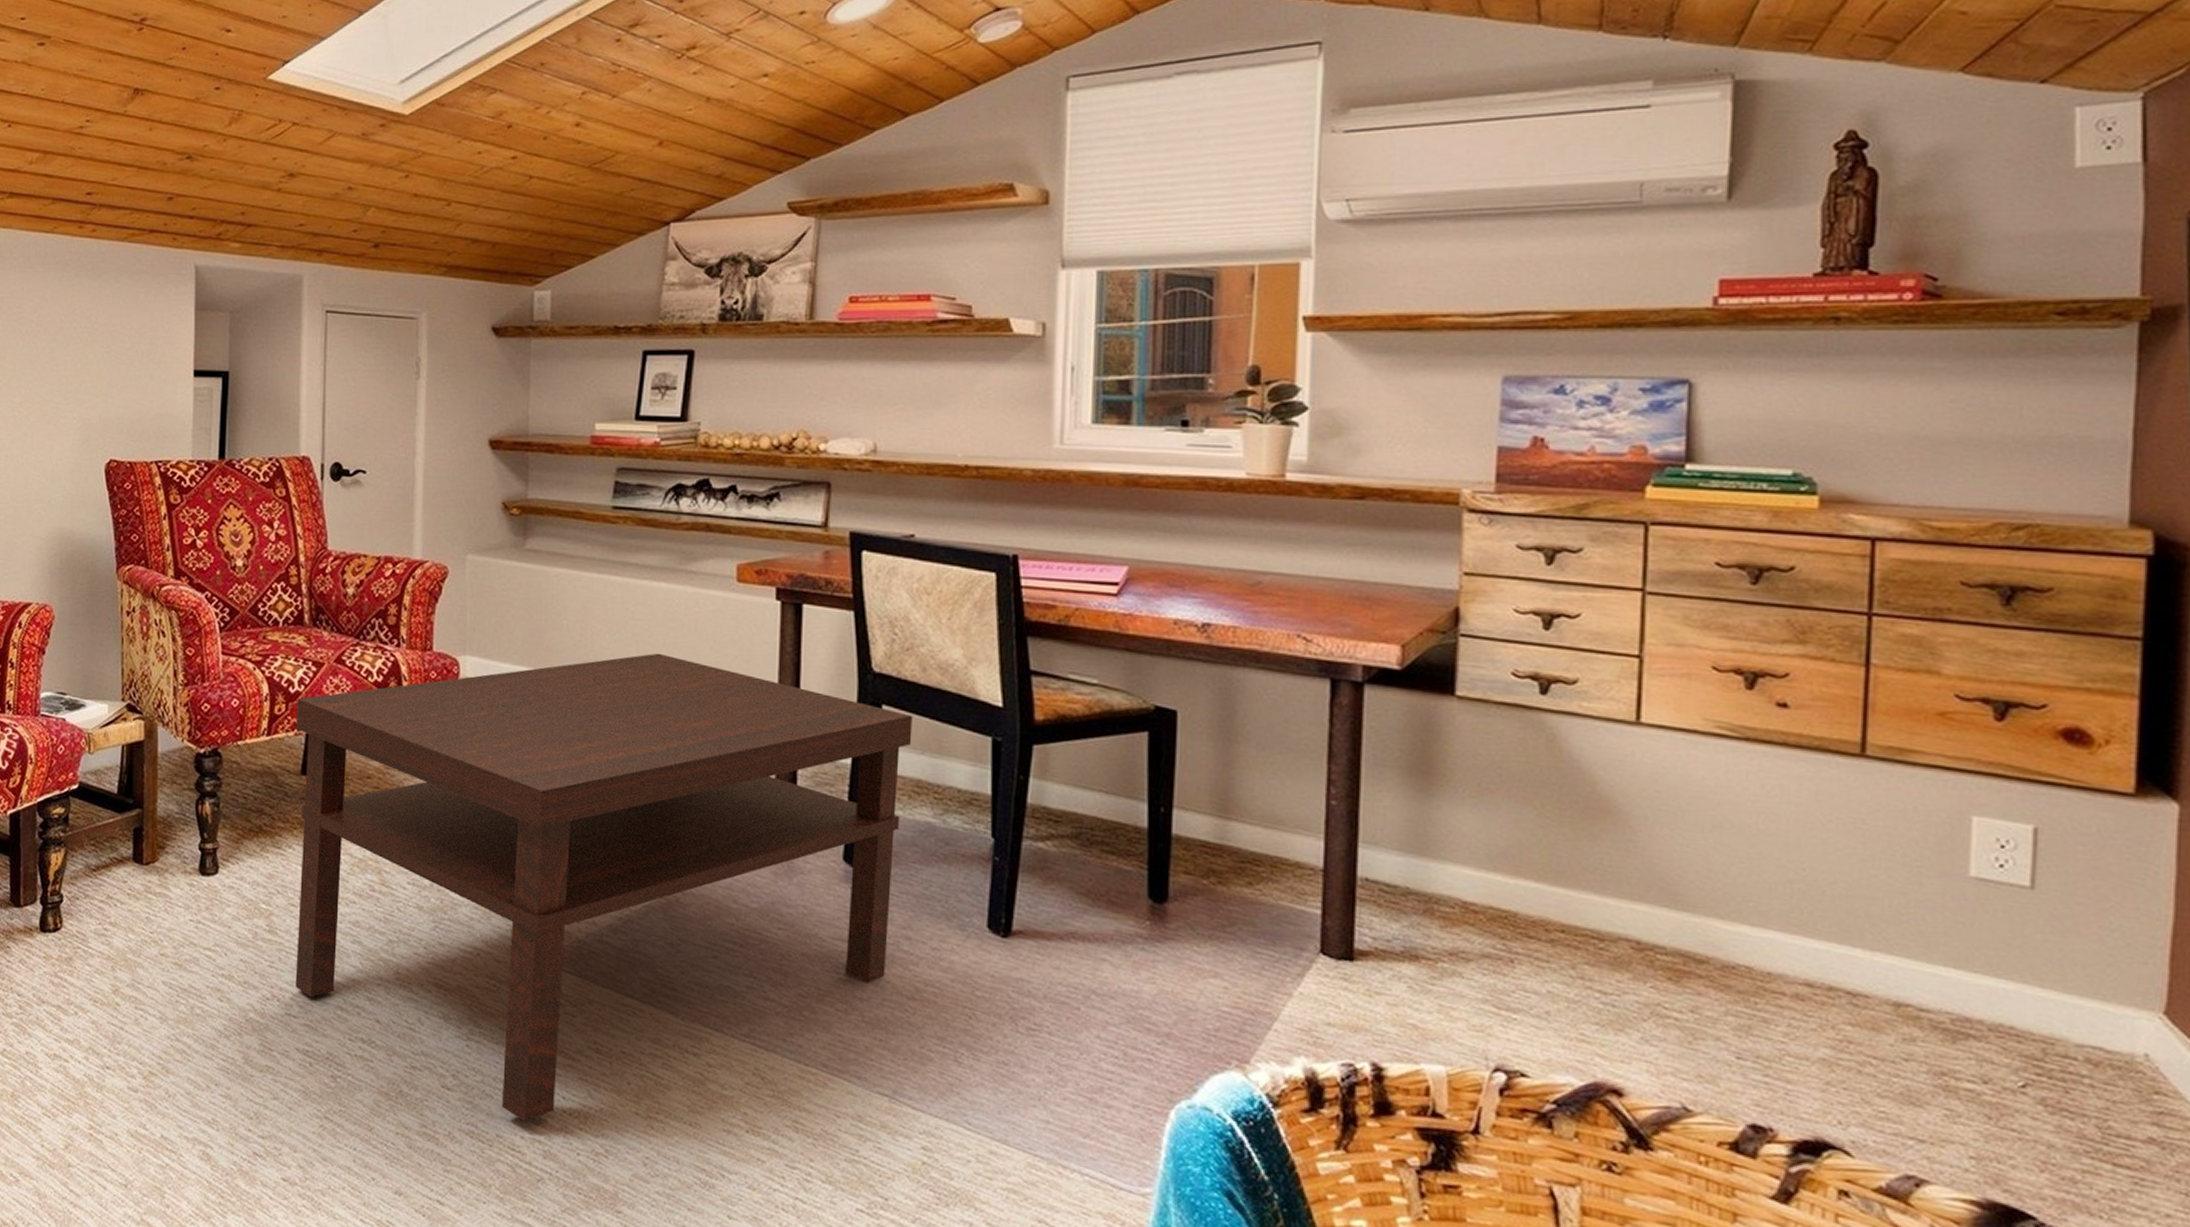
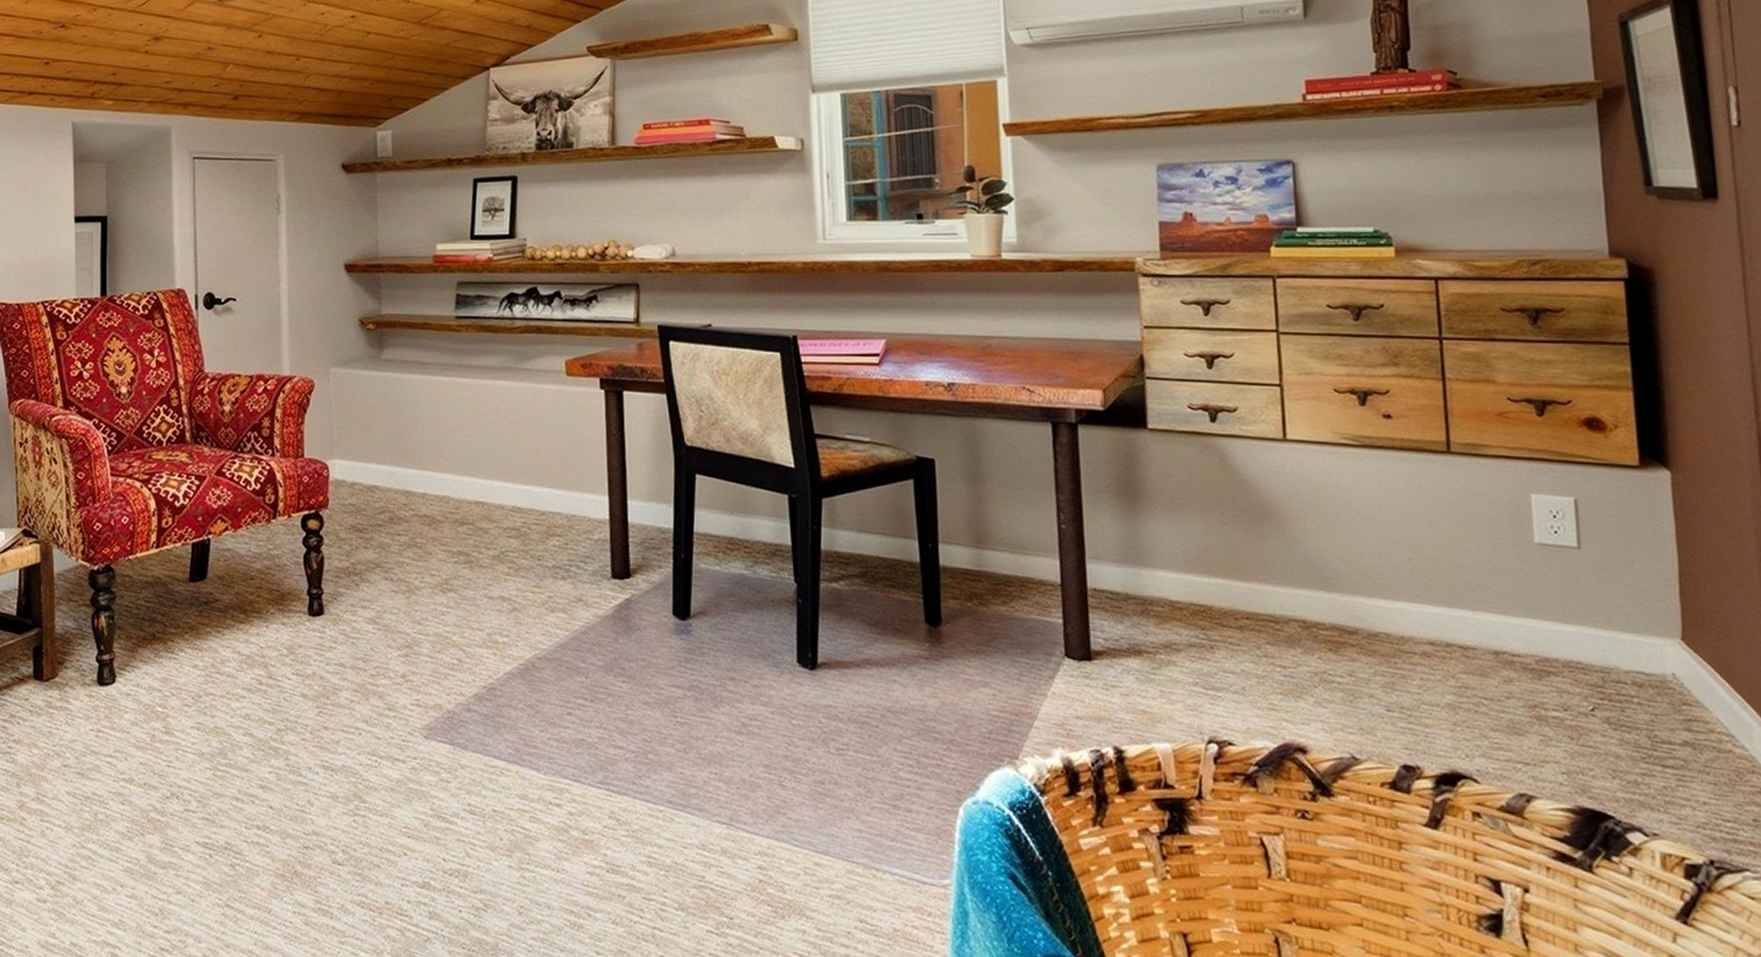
coffee table: present [295,653,913,1122] -> none [182,443,723,887]

